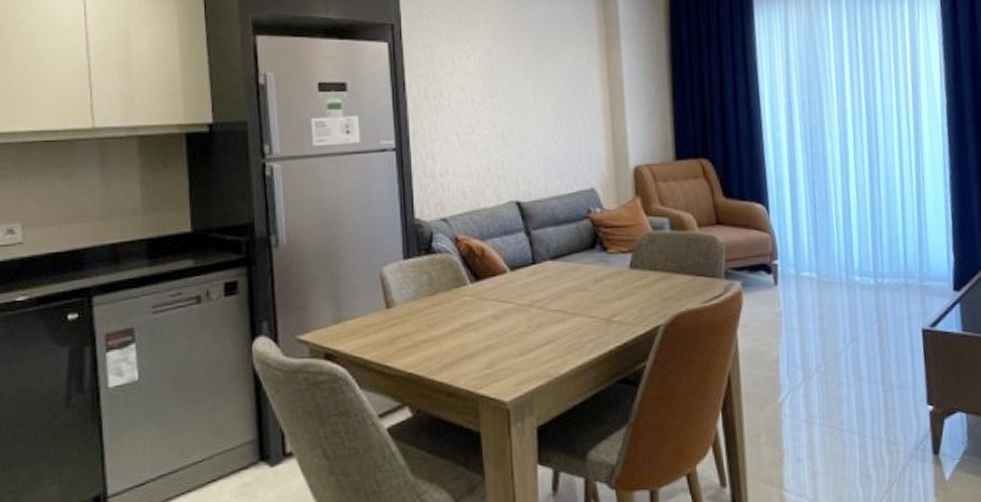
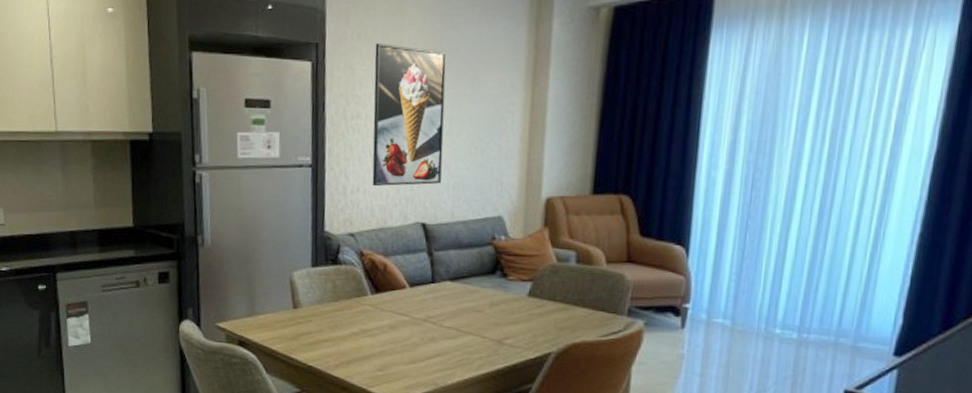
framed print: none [452,23,531,167] -> present [372,43,447,187]

